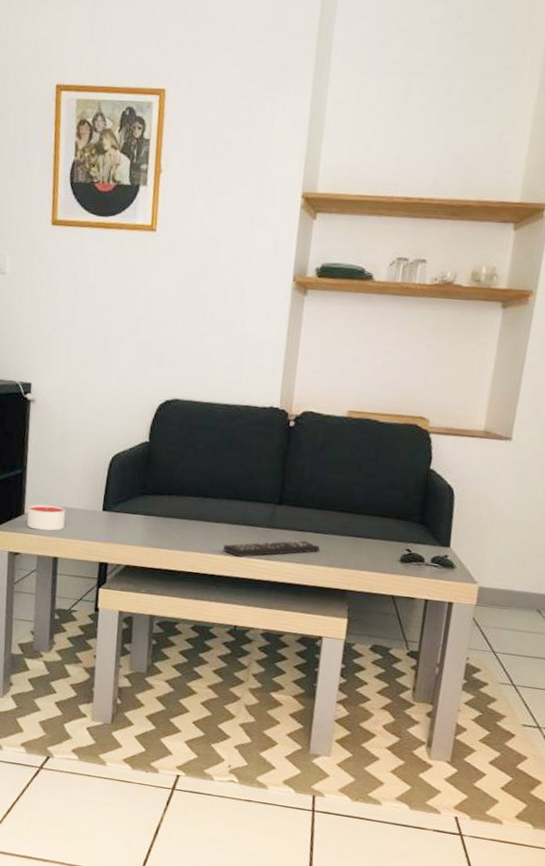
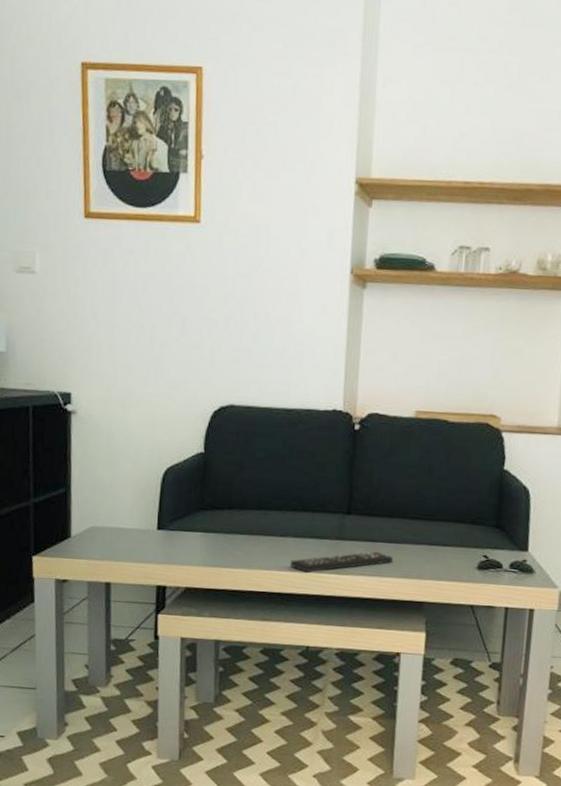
candle: present [26,504,66,531] -> none [74,525,117,555]

